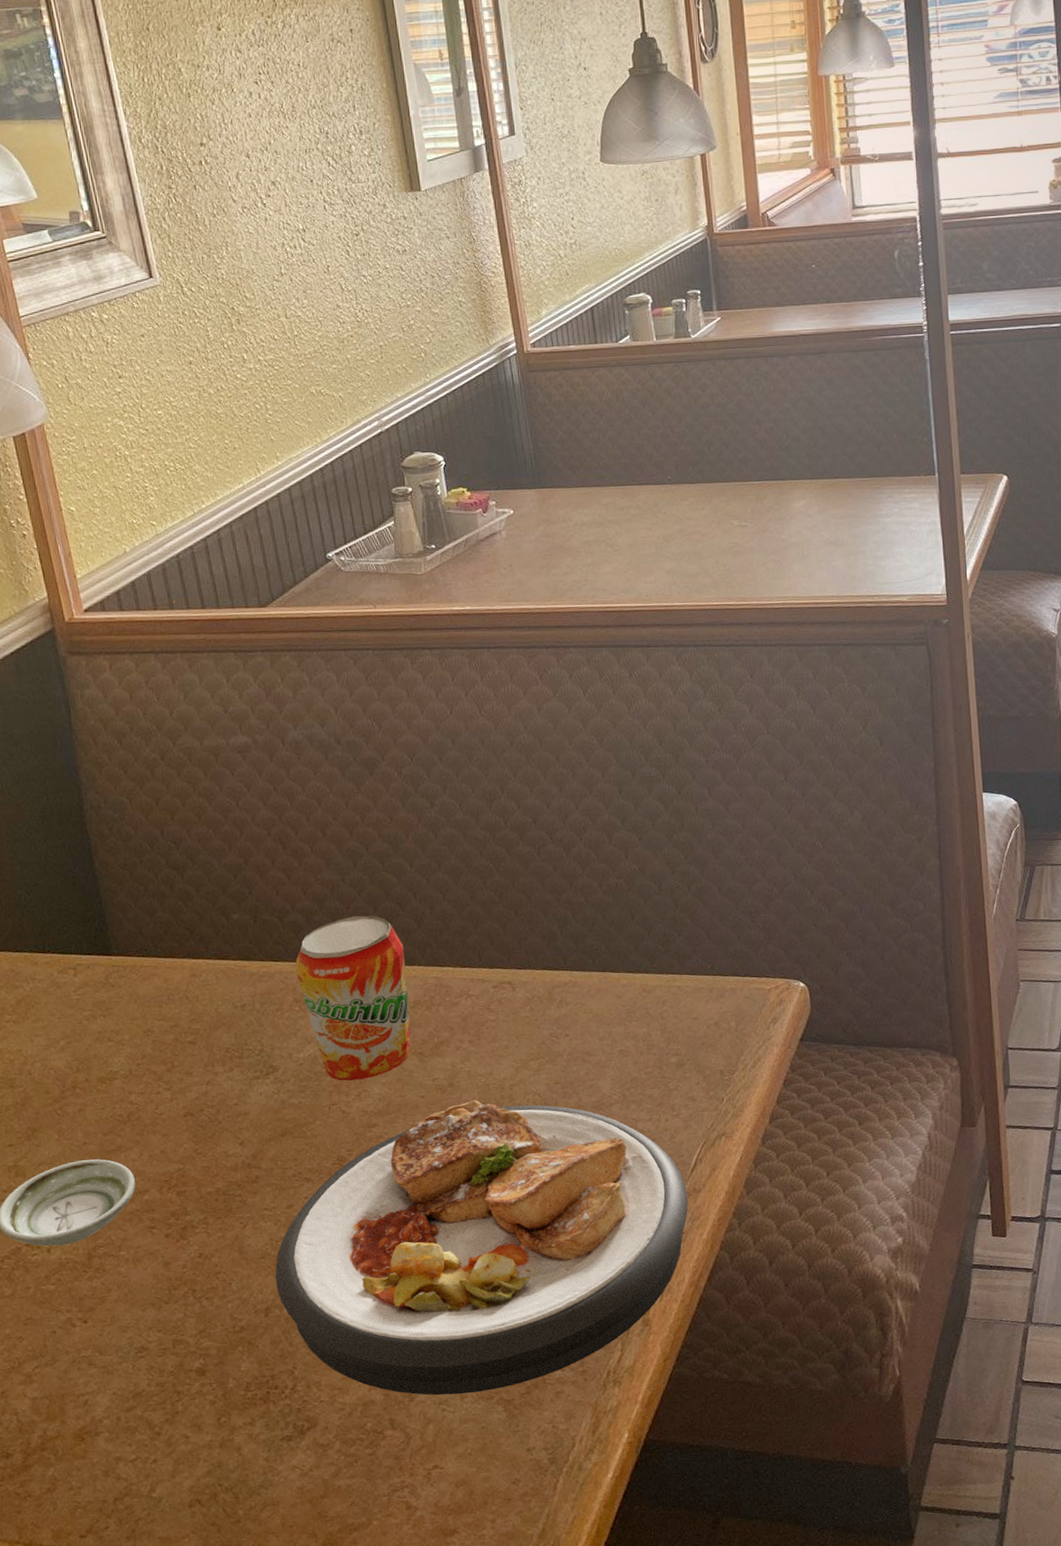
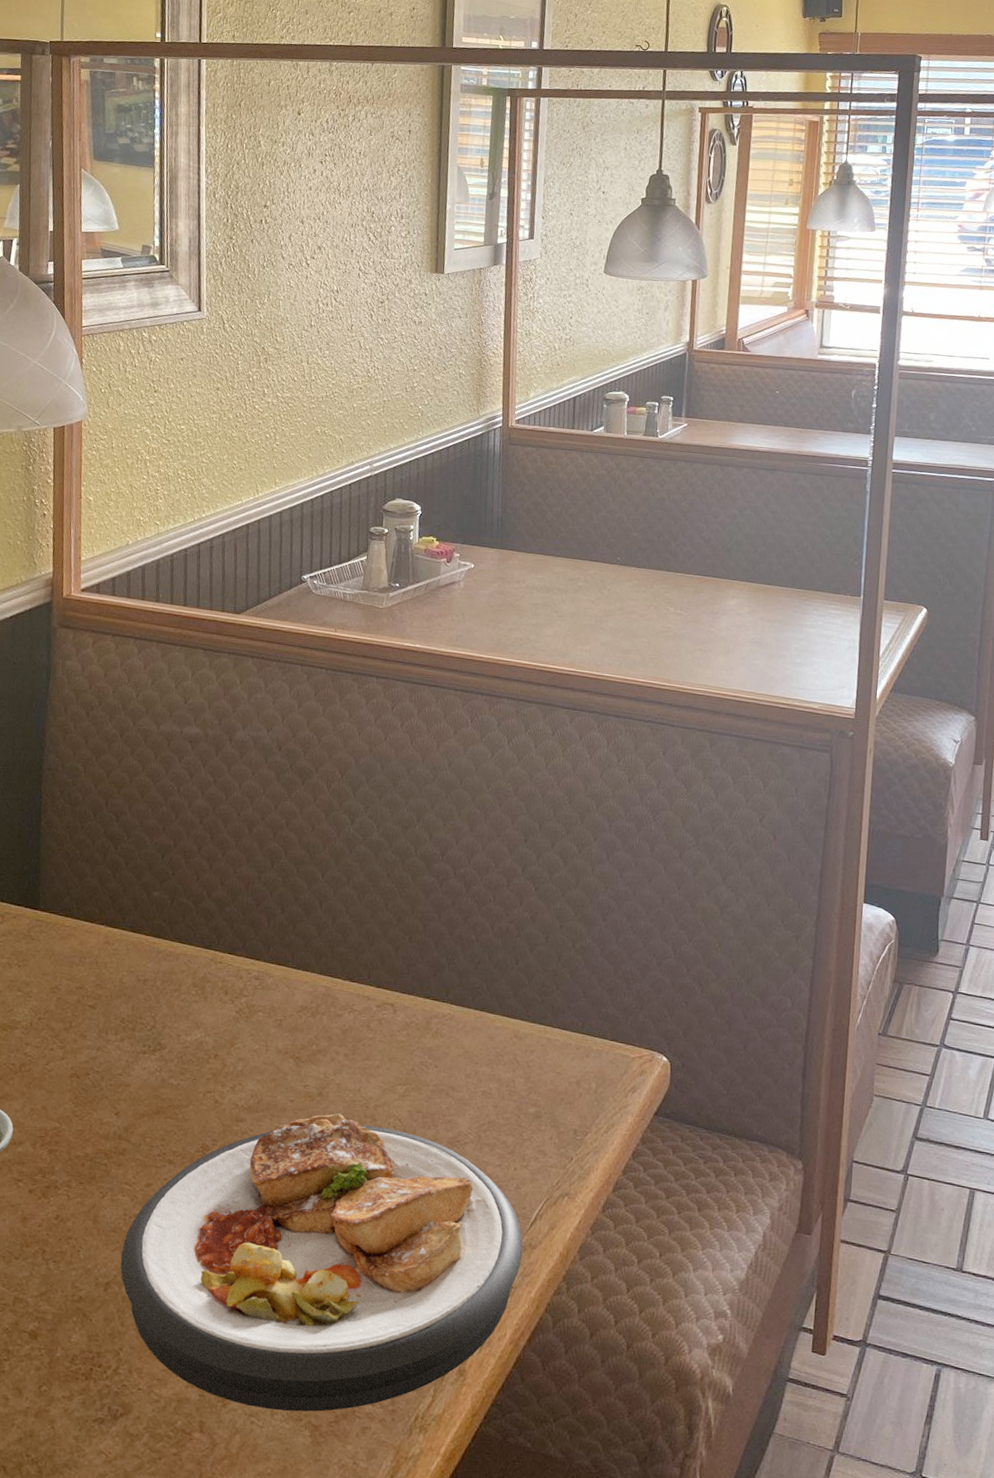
beverage can: present [295,915,411,1081] -> none [199,913,302,1073]

